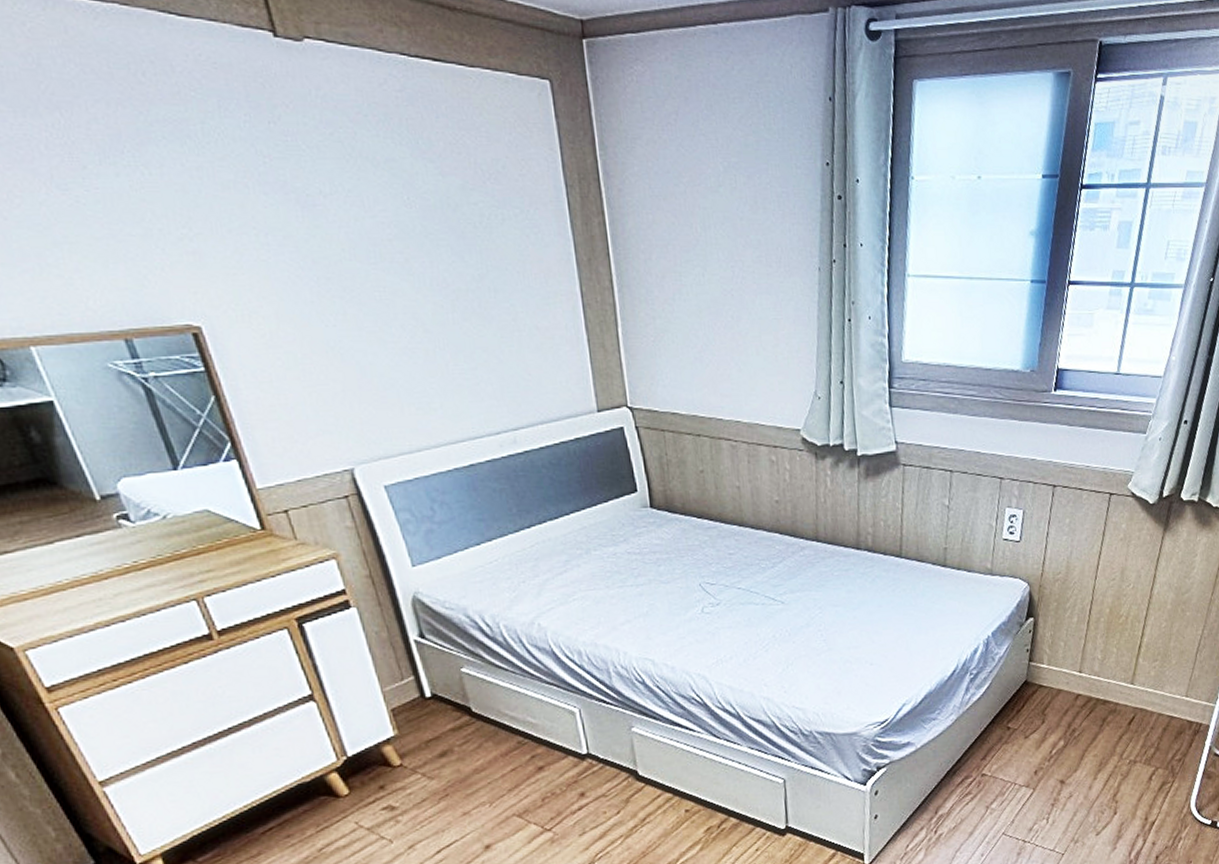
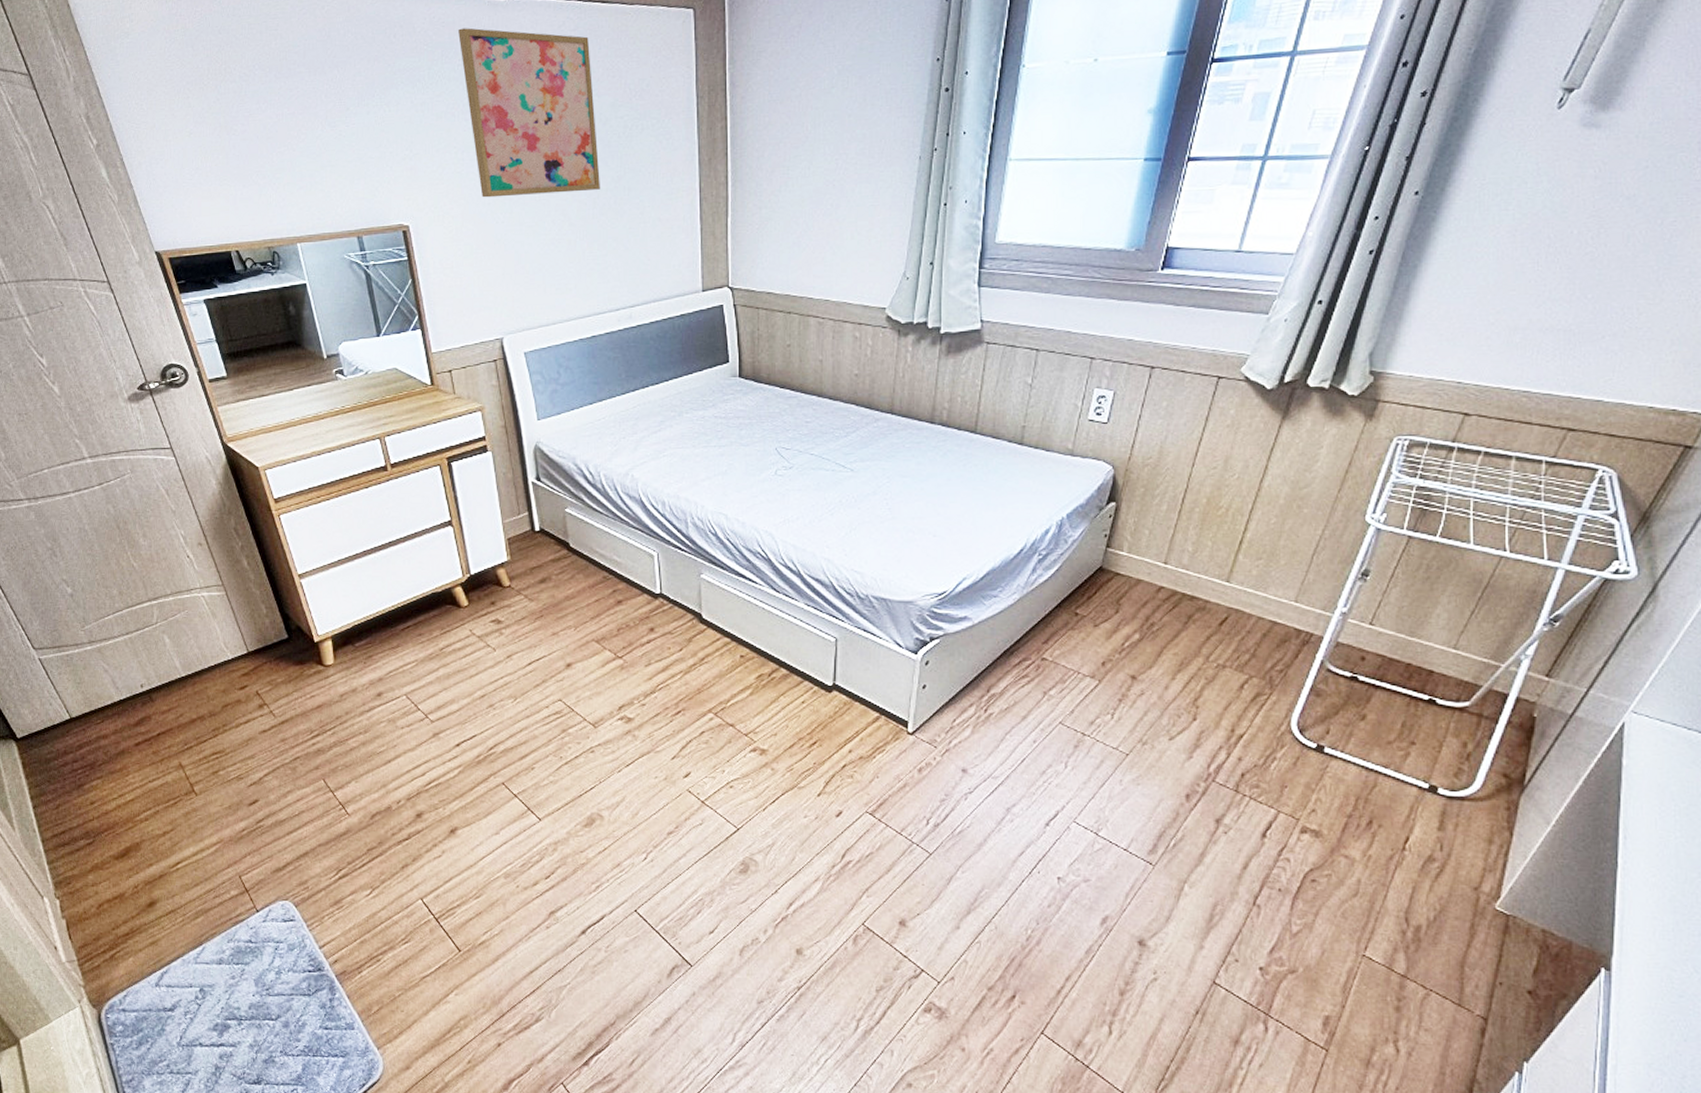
wall art: none [238,73,458,294] -> present [458,28,600,198]

